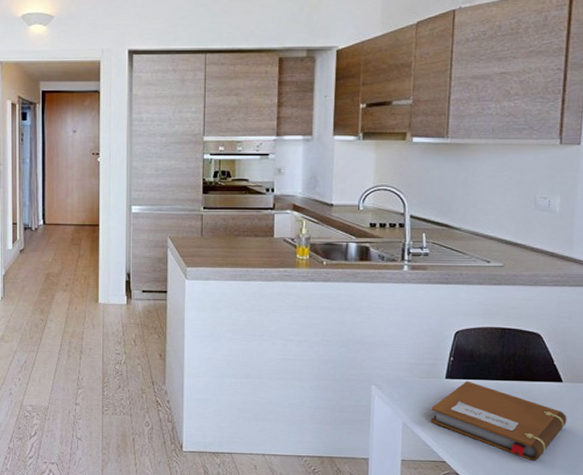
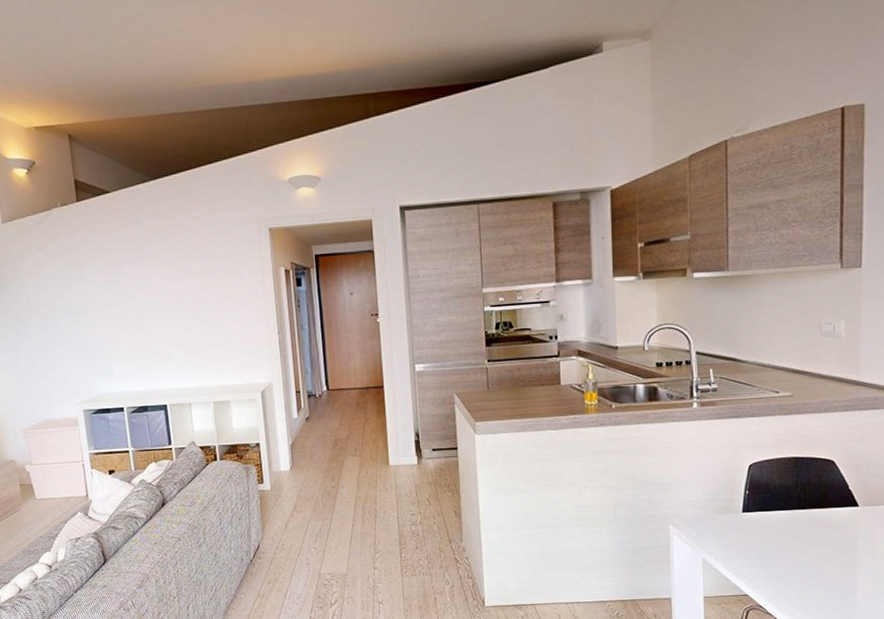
notebook: present [430,381,567,461] -> none [730,513,866,587]

